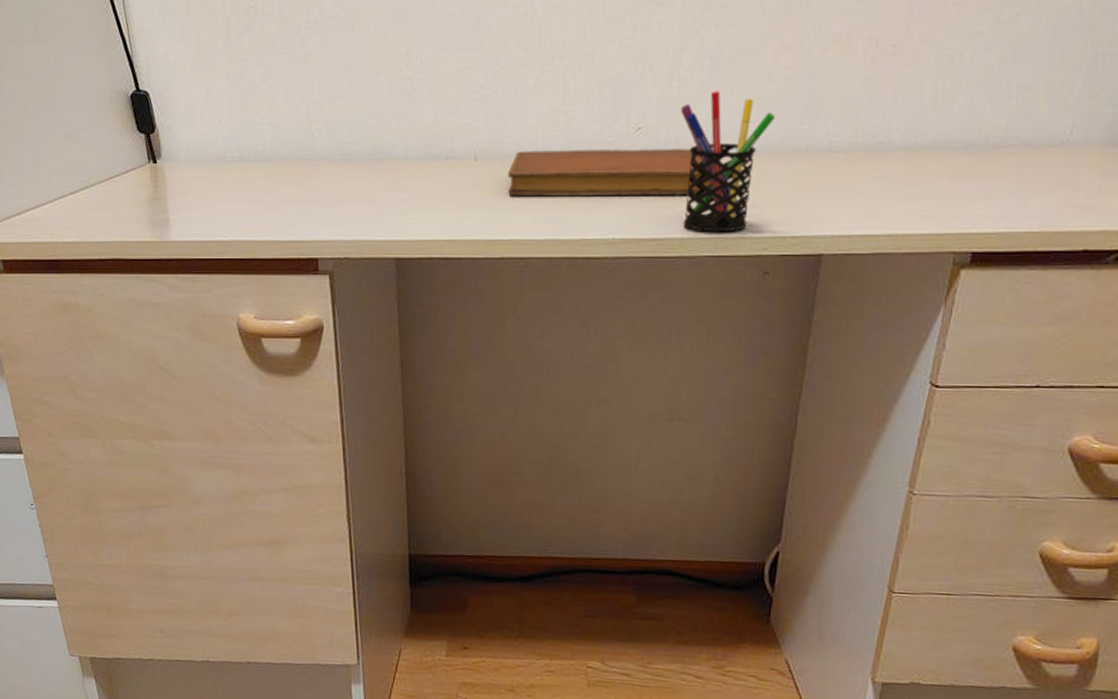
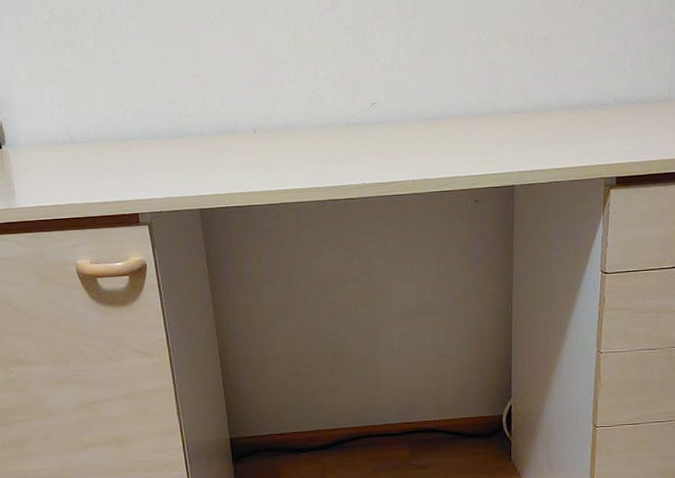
notebook: present [507,149,712,197] -> none [280,116,431,157]
pen holder: present [681,91,776,233] -> none [402,75,470,175]

